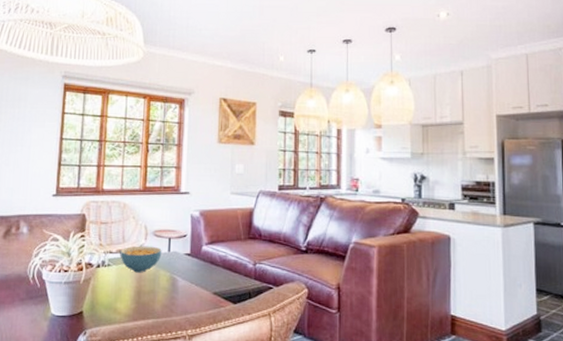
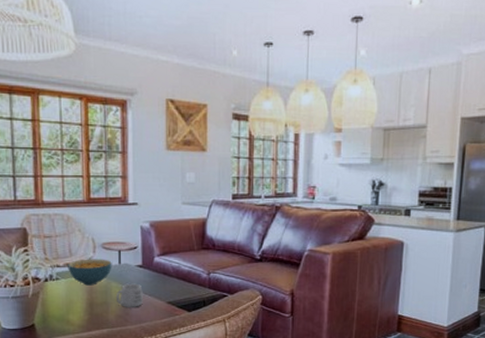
mug: none [163,272,190,297] -> present [115,283,143,307]

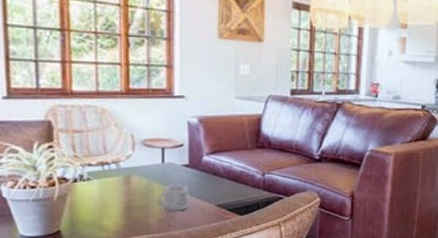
cereal bowl: present [68,259,112,286] -> none [102,157,154,187]

